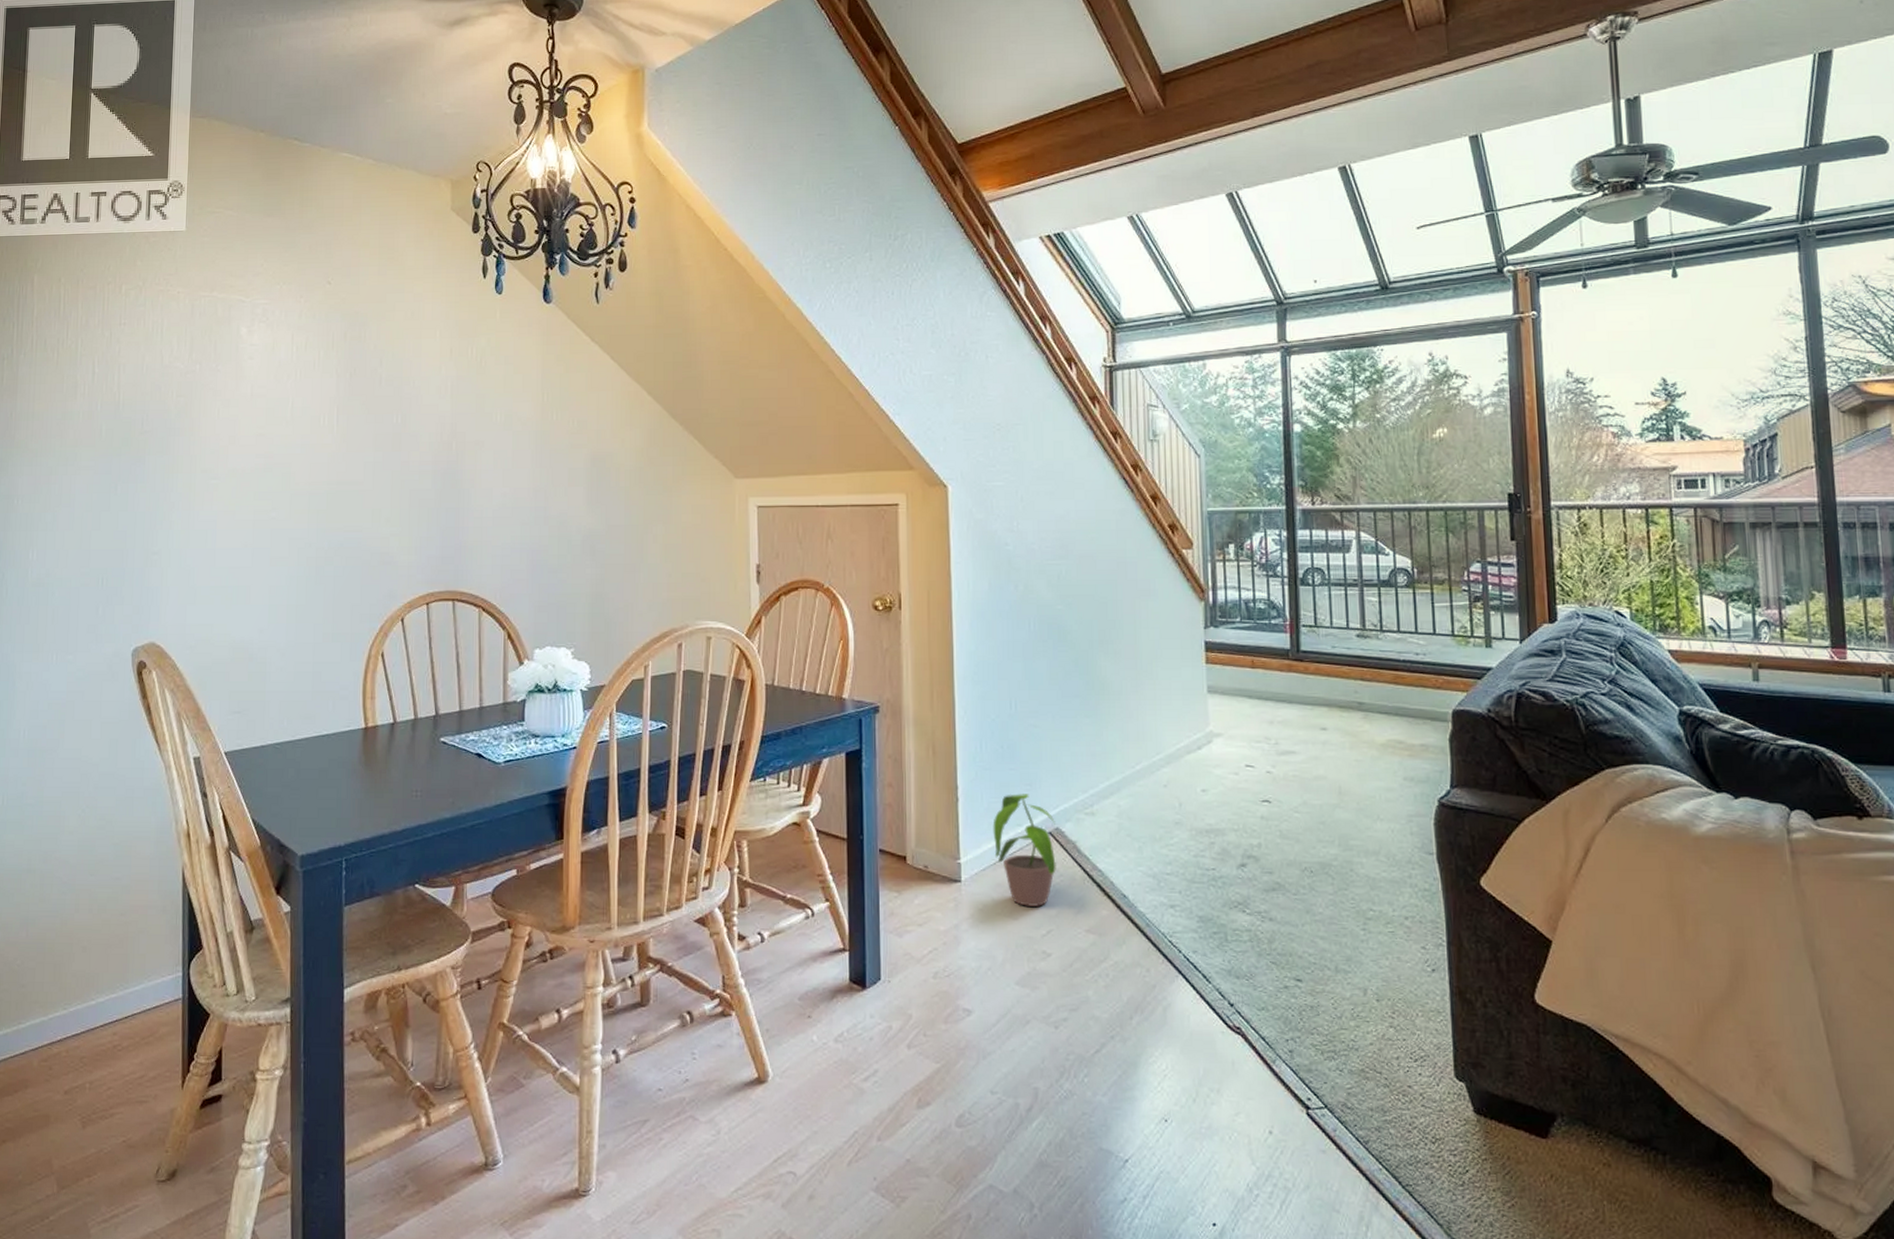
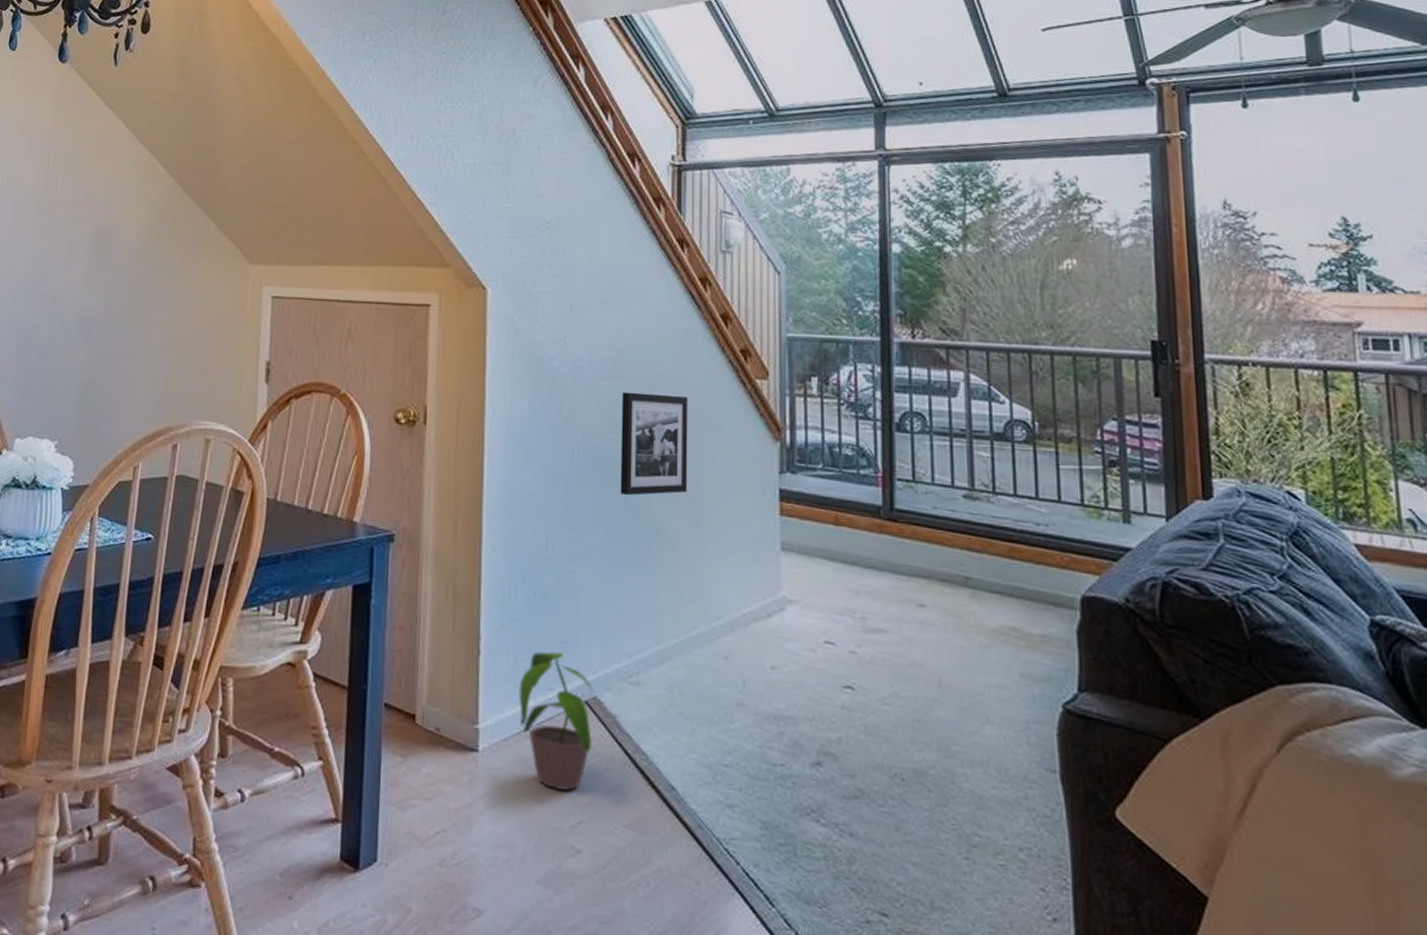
picture frame: none [1069,568,1128,657] -> present [620,392,689,496]

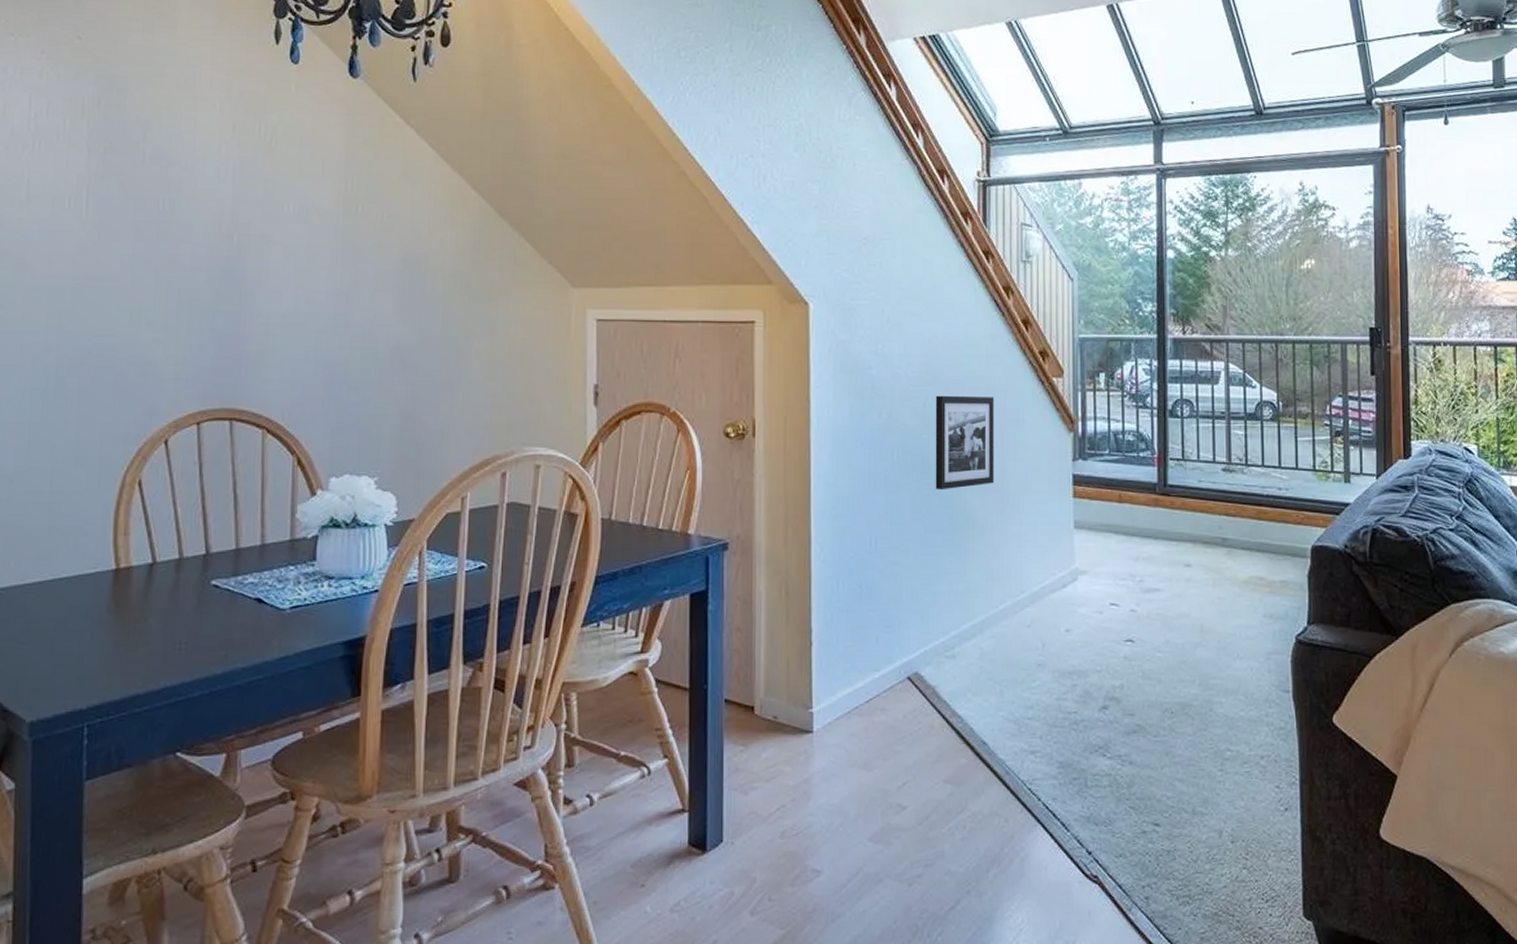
potted plant: present [518,651,597,791] -> none [848,636,918,757]

